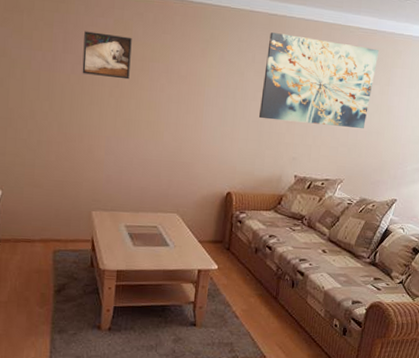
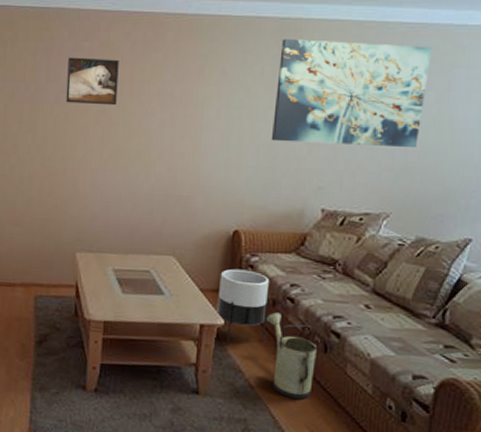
planter: none [211,223,254,286] -> present [216,268,270,346]
watering can: none [250,258,287,324] -> present [266,312,317,399]

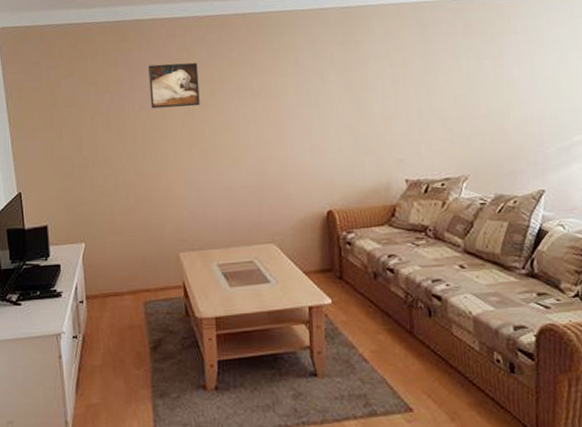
planter: present [216,268,270,346] -> none [321,247,372,324]
watering can: present [266,312,317,399] -> none [370,284,423,366]
wall art: present [271,39,431,149] -> none [346,19,482,122]

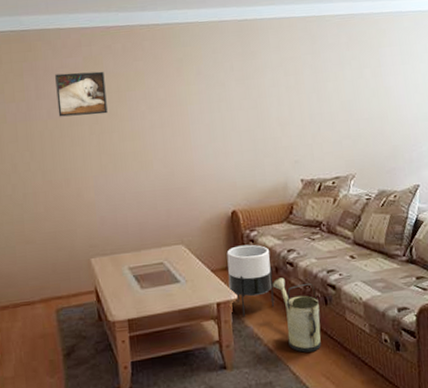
planter: none [321,247,372,324] -> present [226,244,275,318]
watering can: none [370,284,423,366] -> present [272,277,321,353]

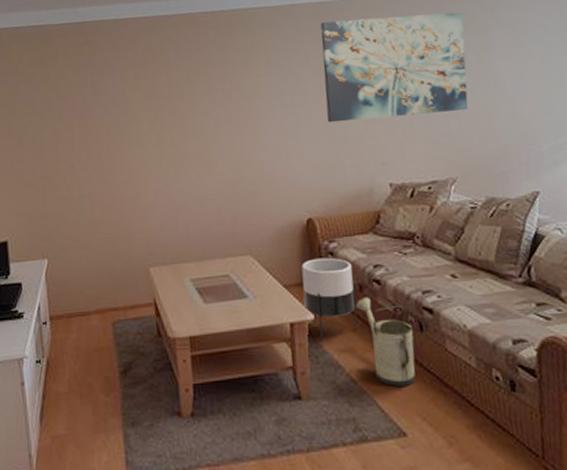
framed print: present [55,71,108,117] -> none [112,63,168,114]
wall art: none [243,32,365,127] -> present [320,11,468,123]

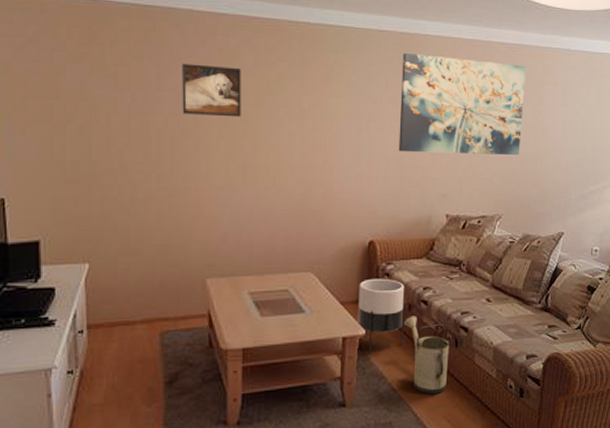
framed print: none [112,63,168,114] -> present [182,63,241,118]

